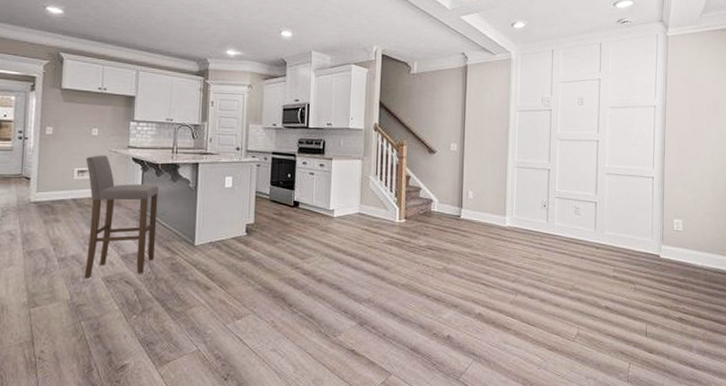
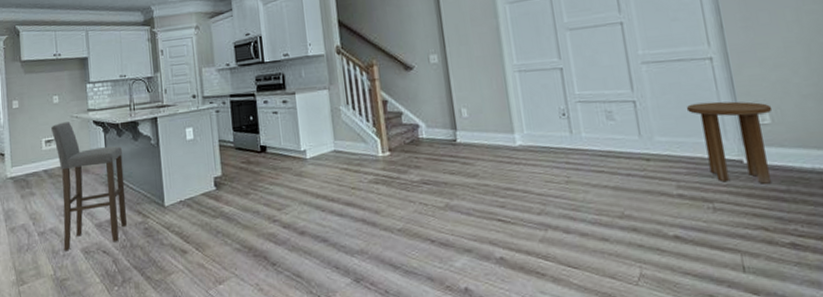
side table: none [630,209,685,274] -> present [686,101,773,184]

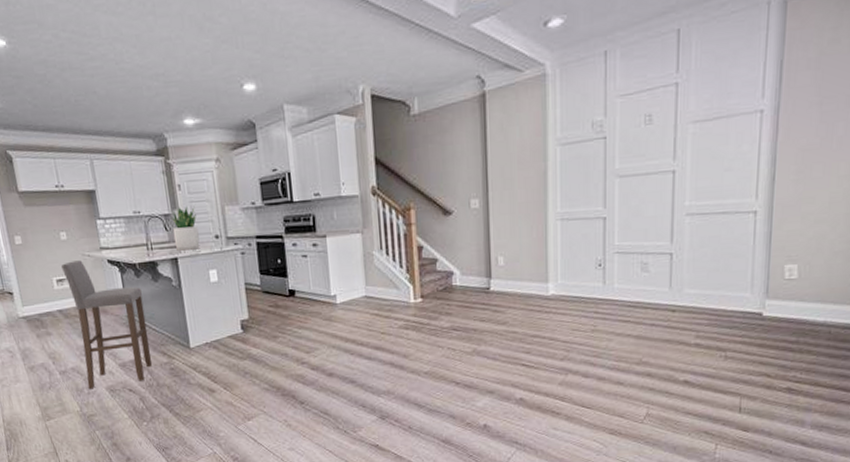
planter: none [154,68,178,111] -> present [172,205,200,251]
side table: present [686,101,773,184] -> none [720,256,802,335]

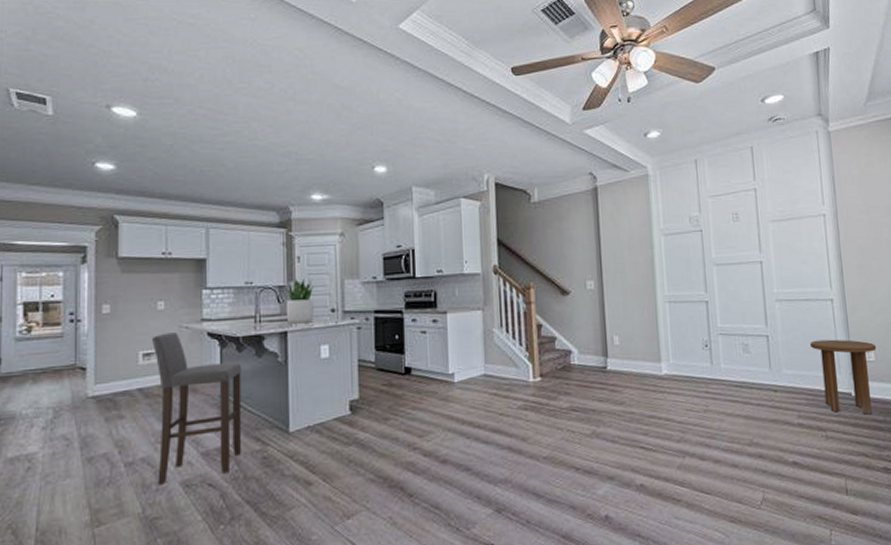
side table: none [720,256,802,335] -> present [809,339,877,415]

